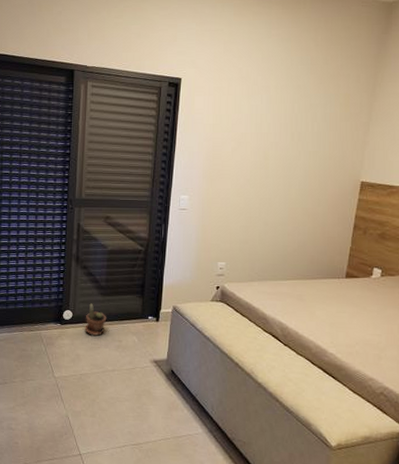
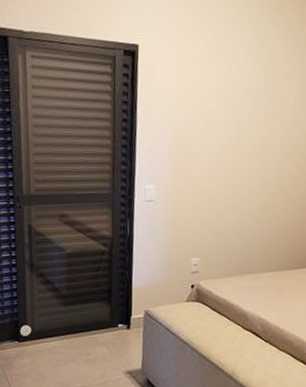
potted plant: present [85,303,107,337] -> none [47,315,71,352]

